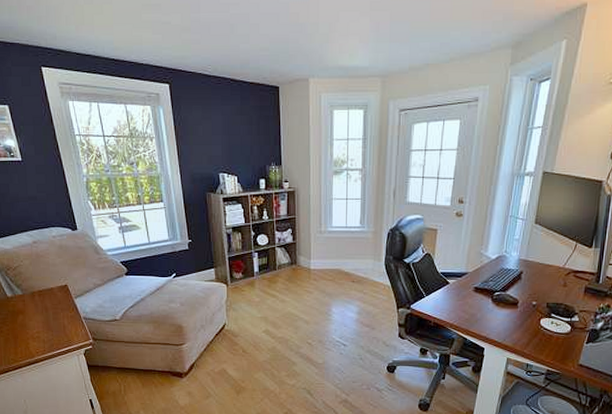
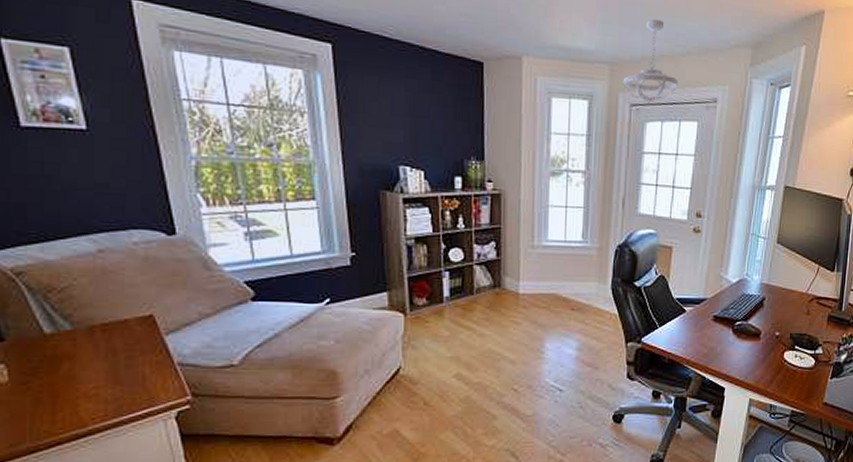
ceiling light fixture: none [393,33,442,107] -> present [623,19,678,103]

